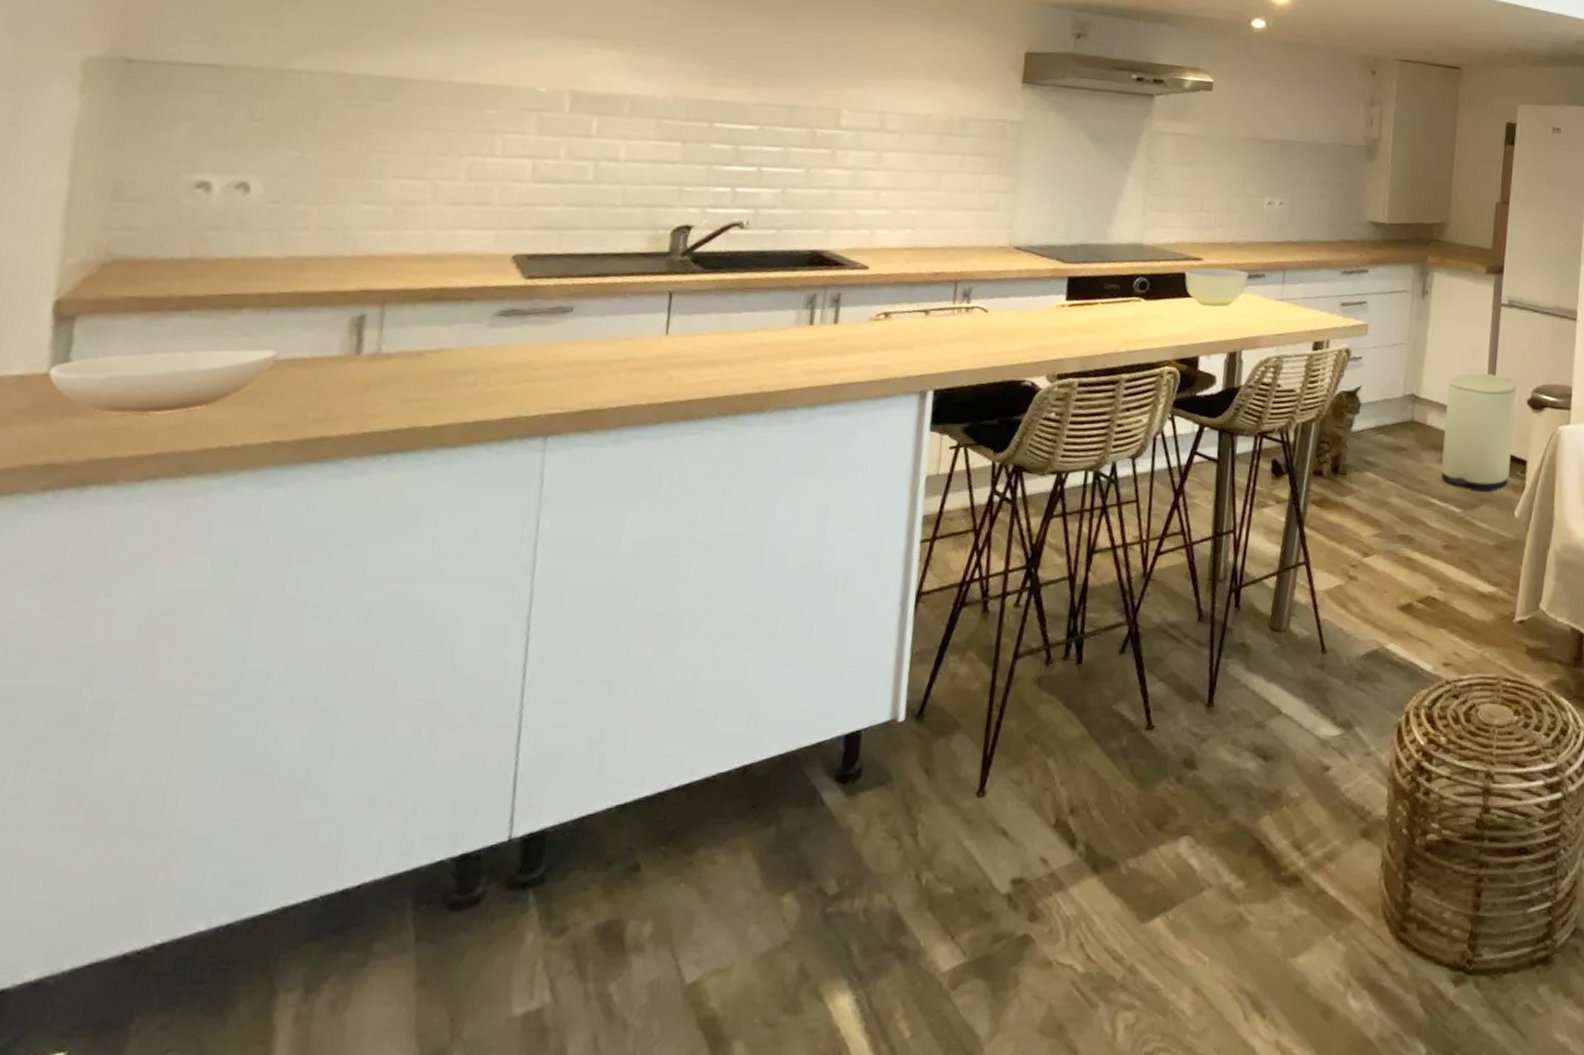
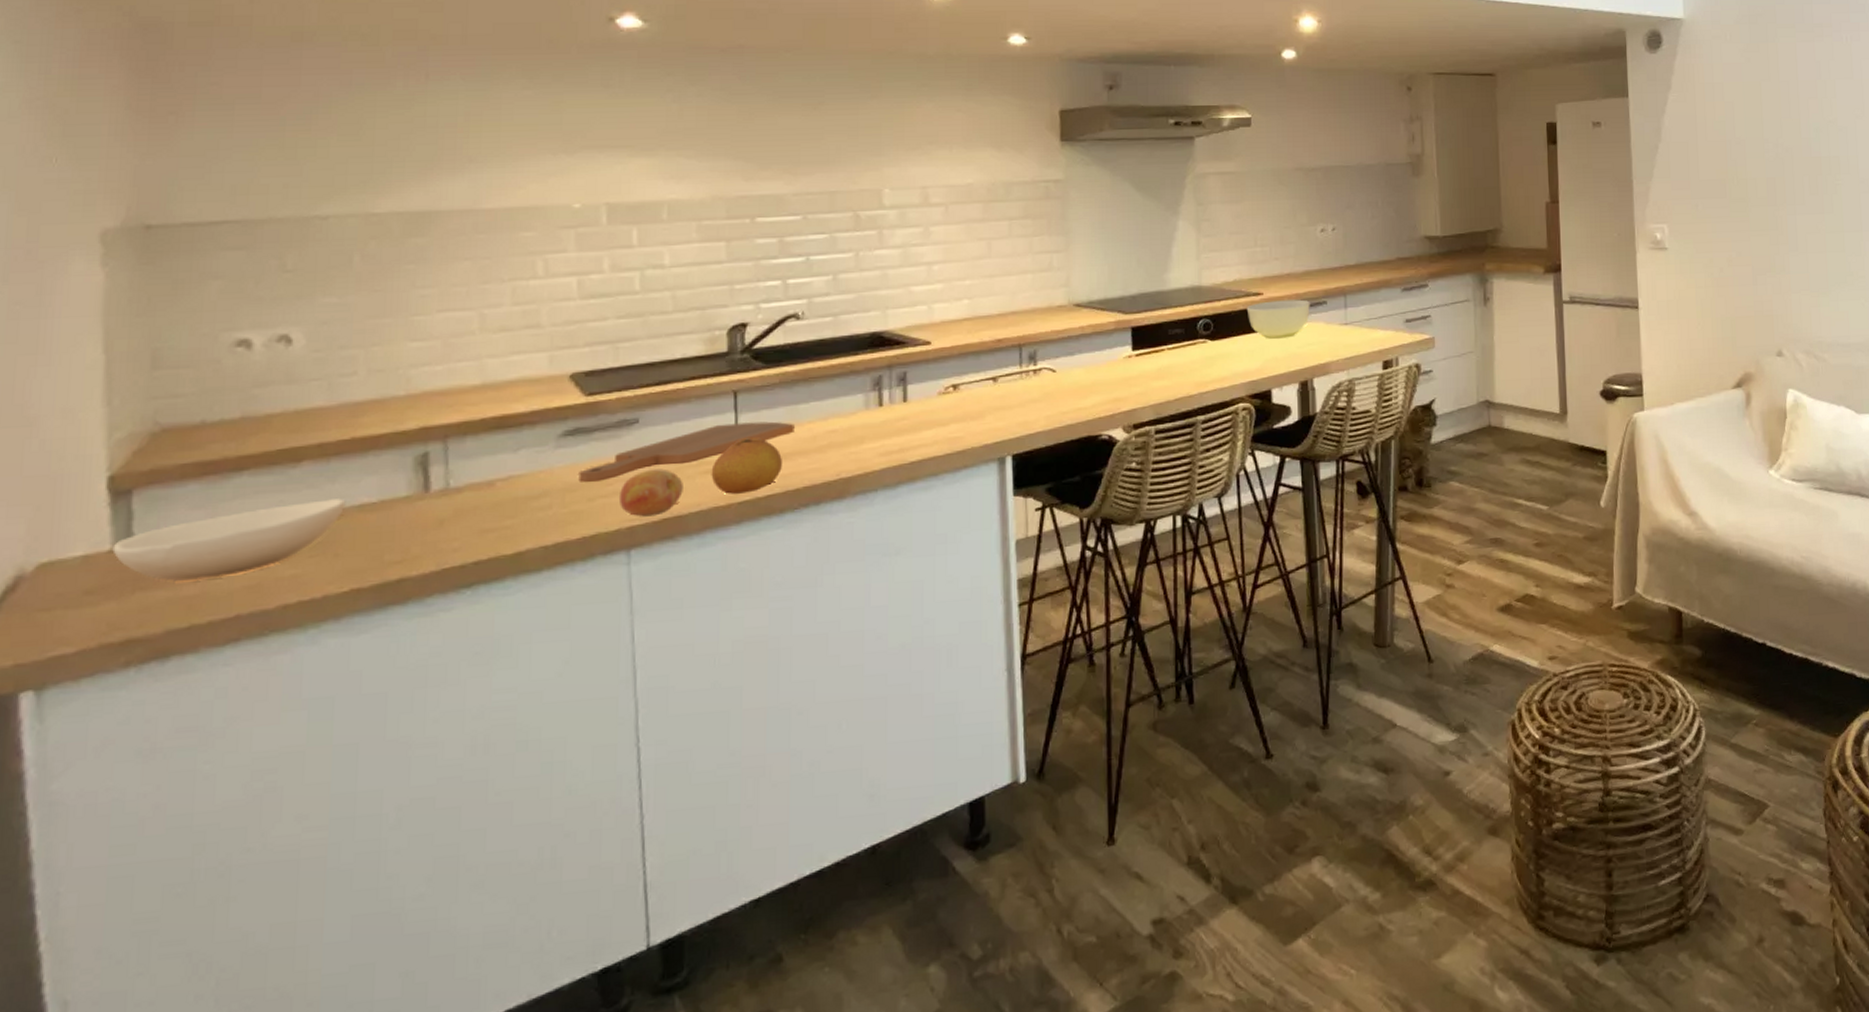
cutting board: none [506,323,724,366] -> present [578,421,795,483]
fruit: none [542,359,608,407] -> present [618,468,683,517]
fruit: none [636,340,708,396] -> present [711,437,782,495]
pedal bin: present [1441,372,1516,491] -> none [1520,370,1591,486]

